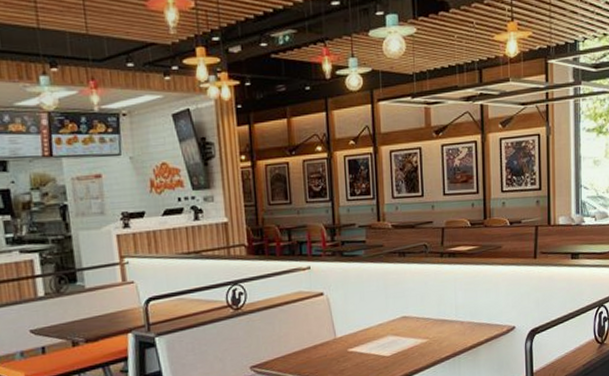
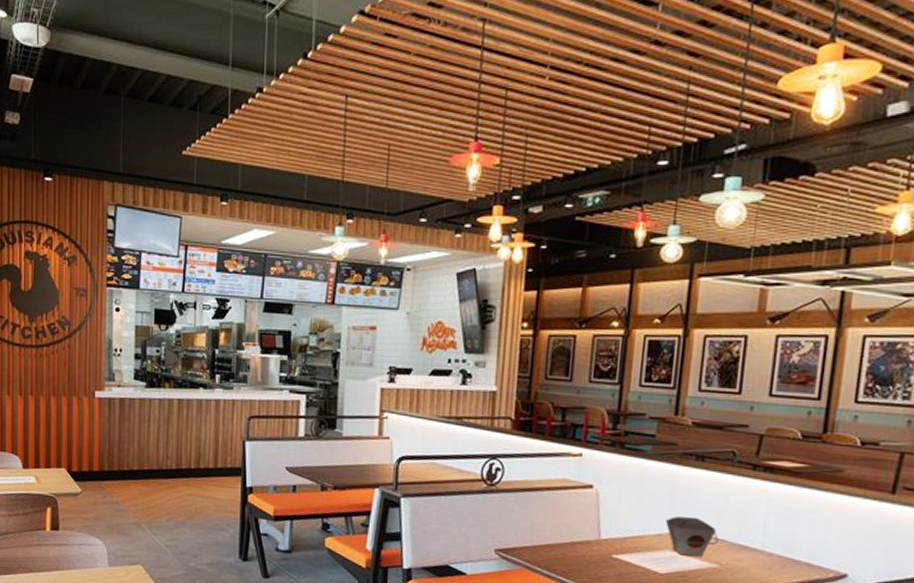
takeout container: none [385,303,425,338] -> present [666,516,718,557]

